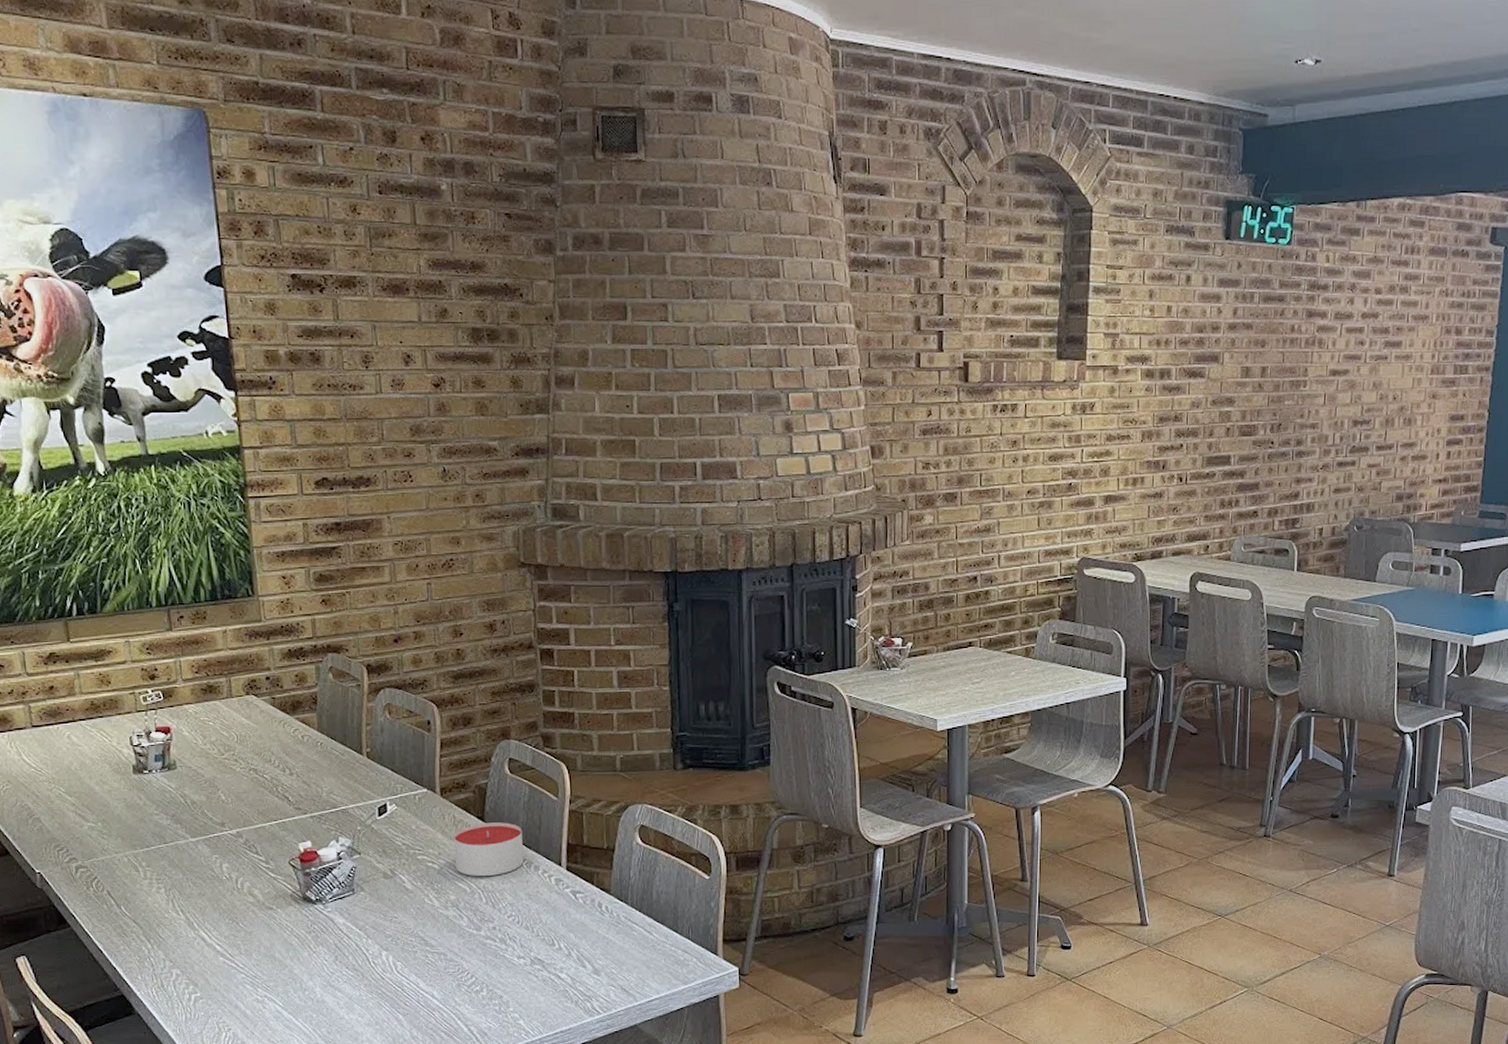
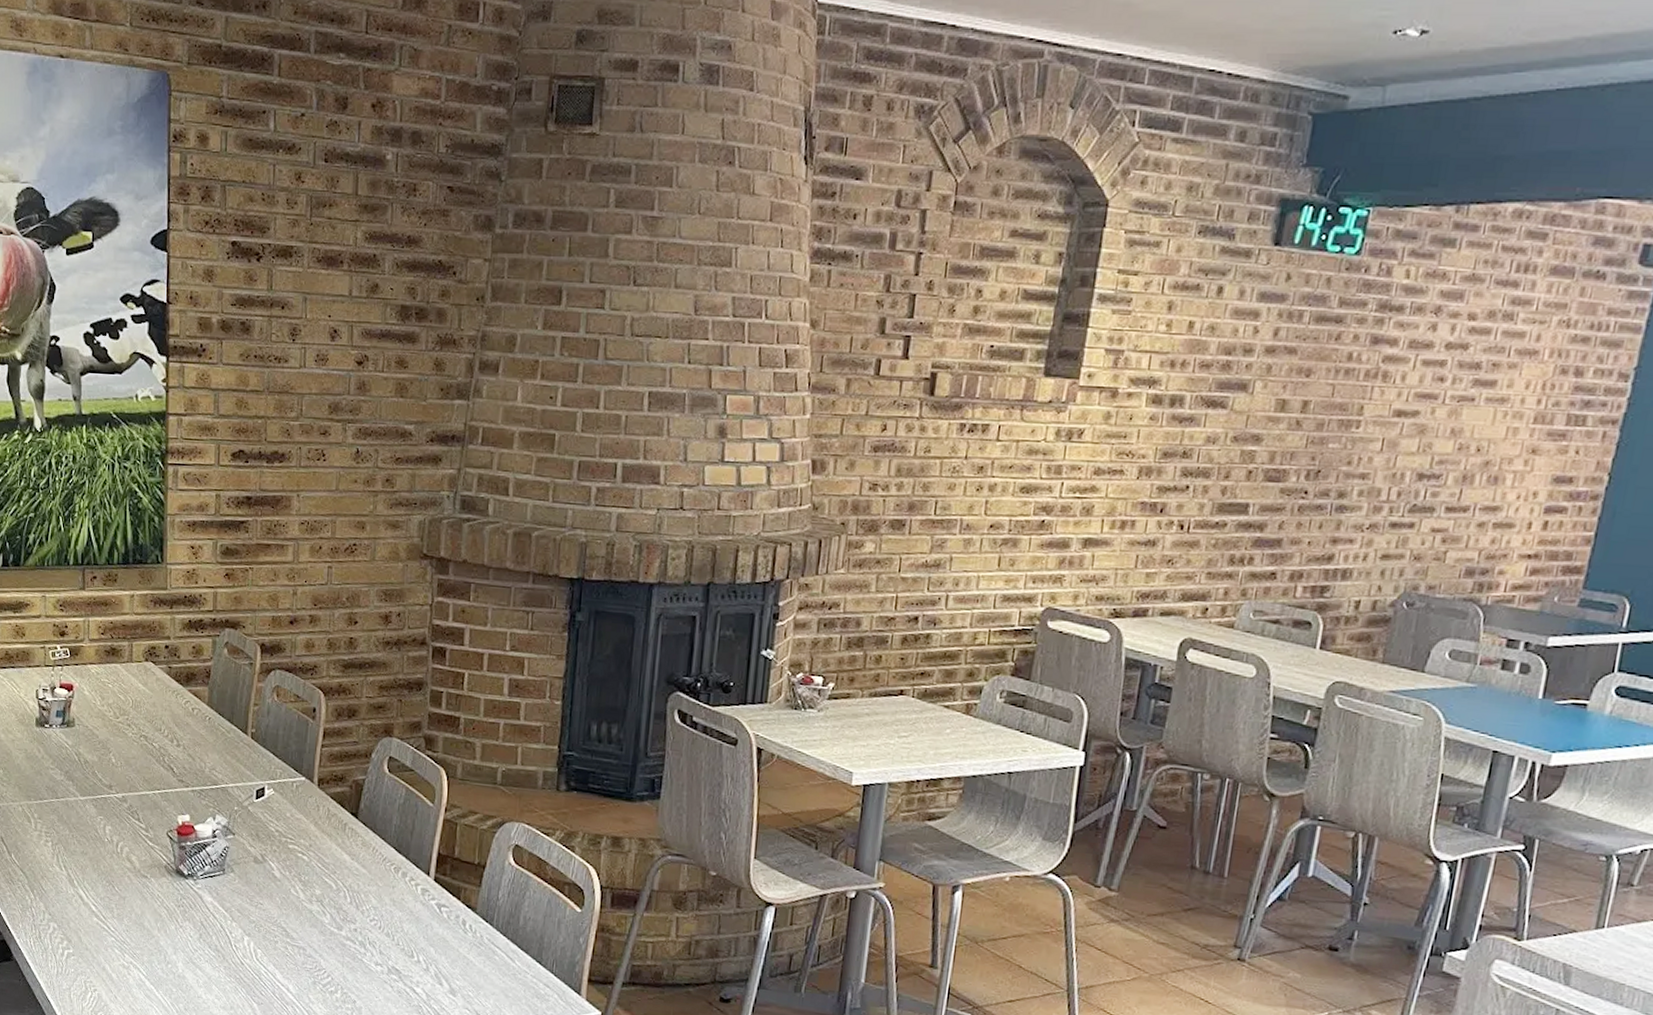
candle: present [453,822,524,877] -> none [324,819,394,876]

